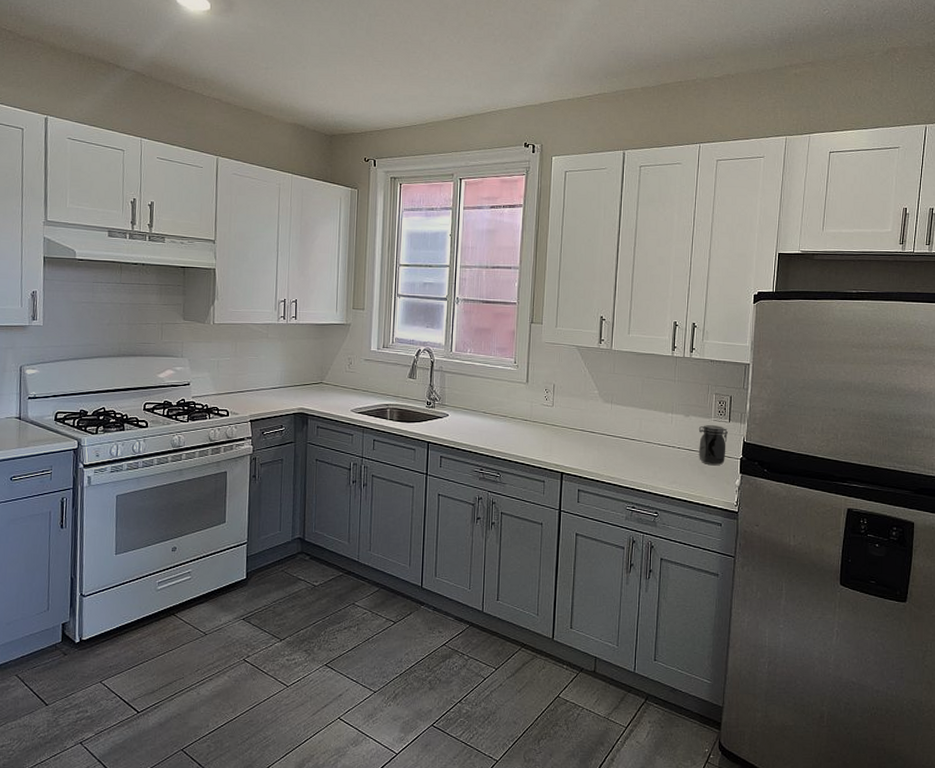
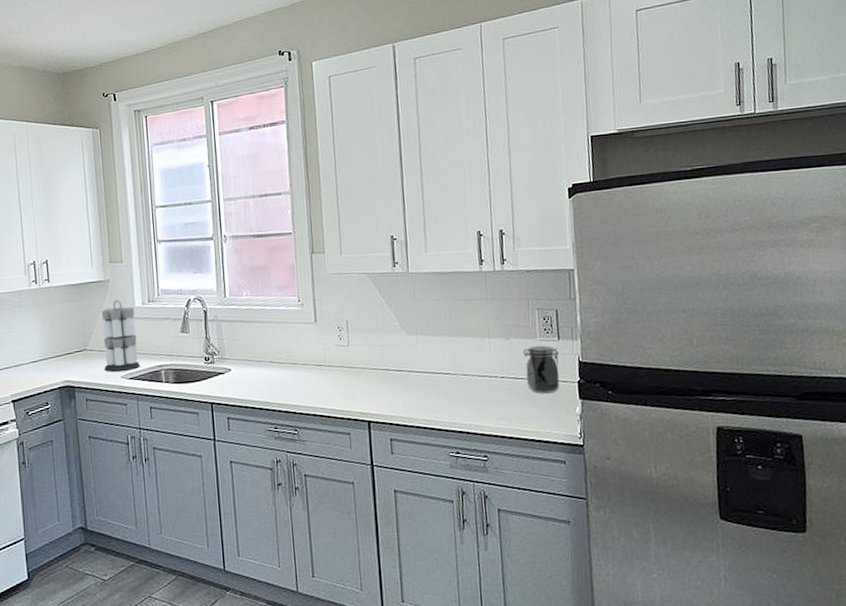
spice rack: none [336,342,370,406] -> present [101,299,140,372]

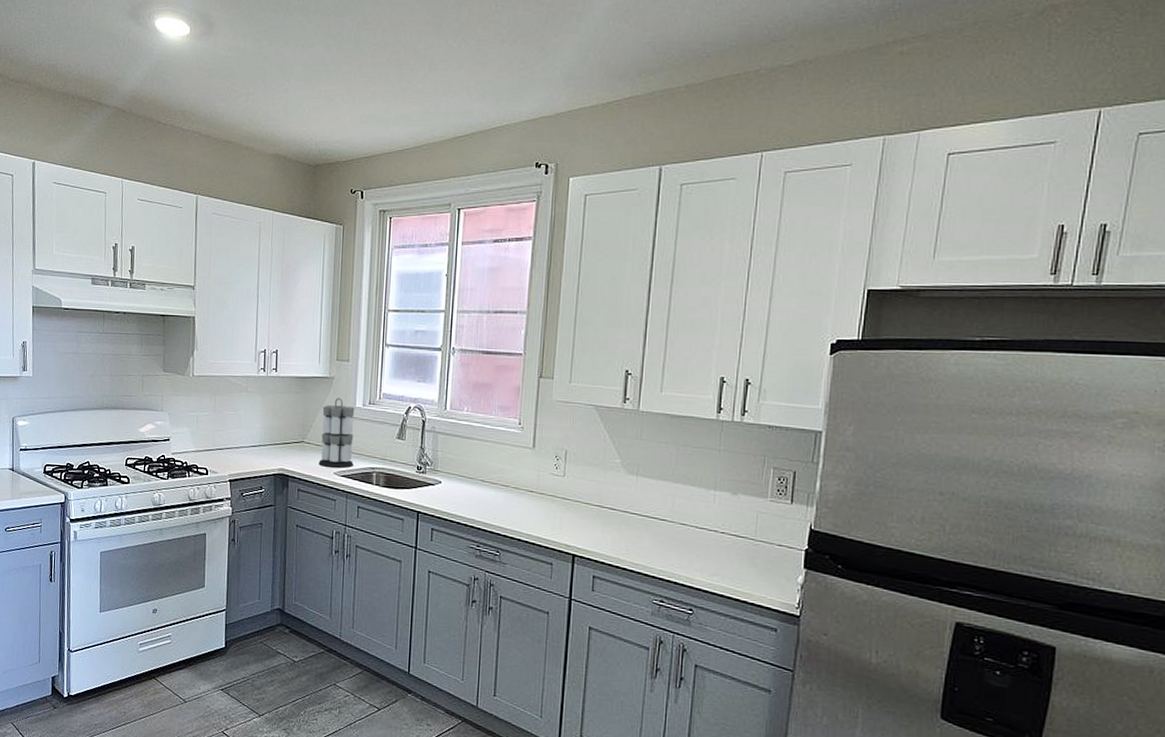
jar: present [522,346,560,394] -> none [749,506,789,558]

